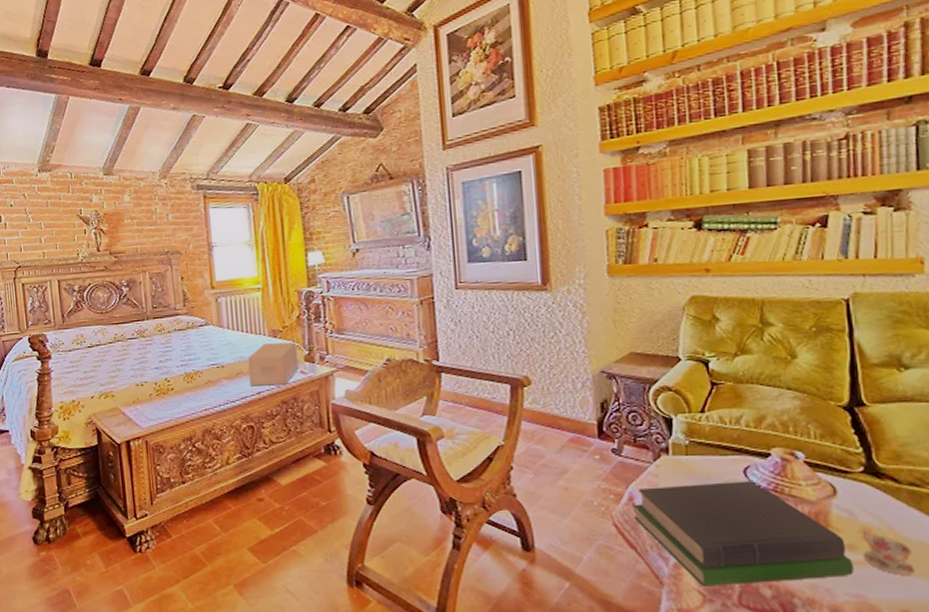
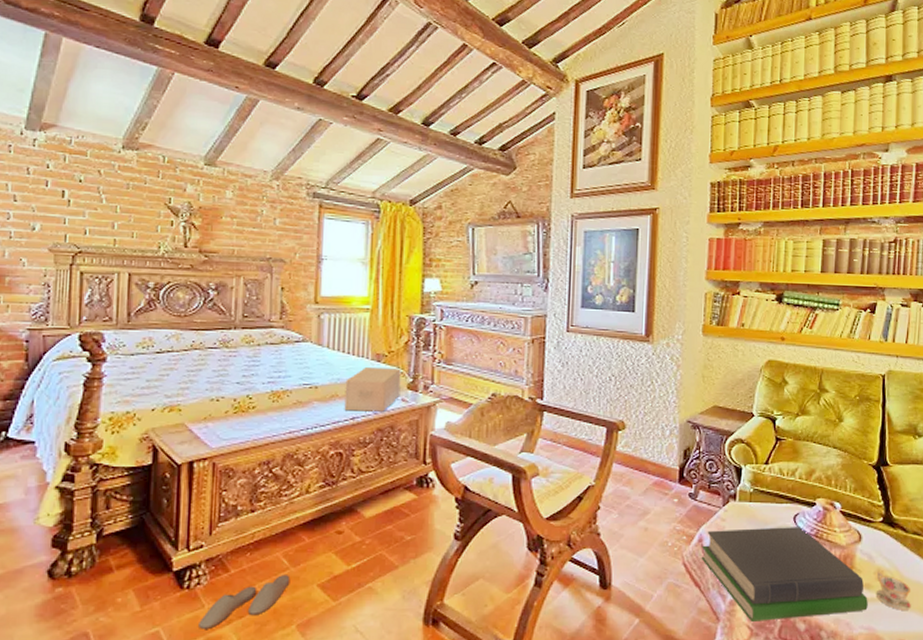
slippers: none [153,540,223,588] -> present [199,575,290,629]

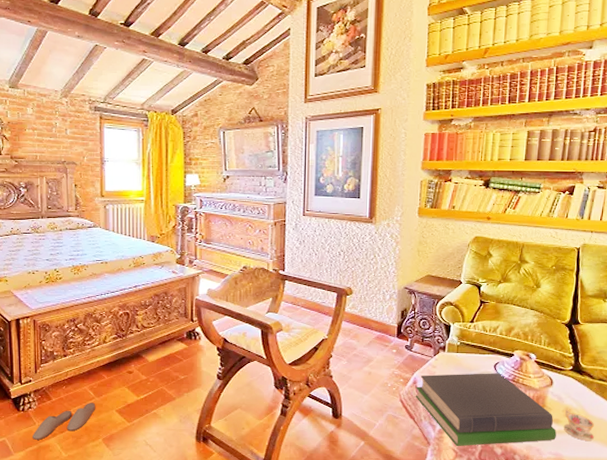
decorative box: present [344,368,401,412] -> none [128,247,171,281]

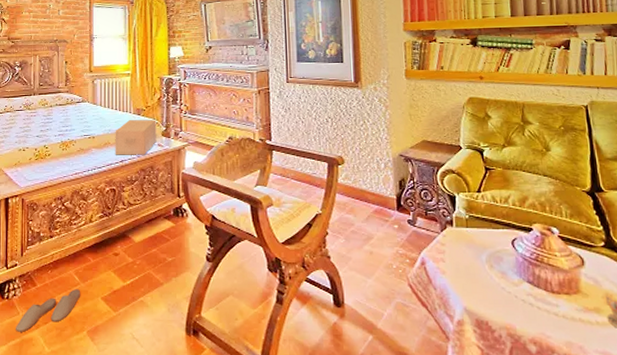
decorative box: none [128,247,171,281] -> present [115,120,157,155]
book: present [415,373,556,447] -> none [424,251,600,343]

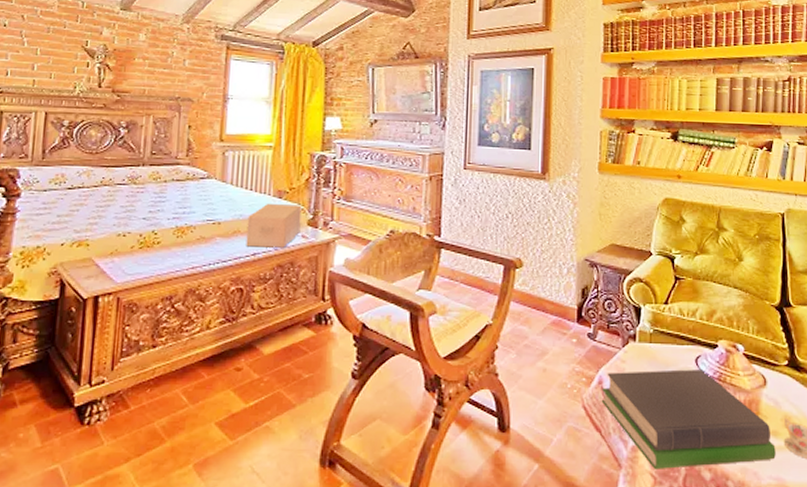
slippers: present [16,289,81,332] -> none [97,412,189,467]
book: none [424,251,600,343] -> present [601,369,776,471]

